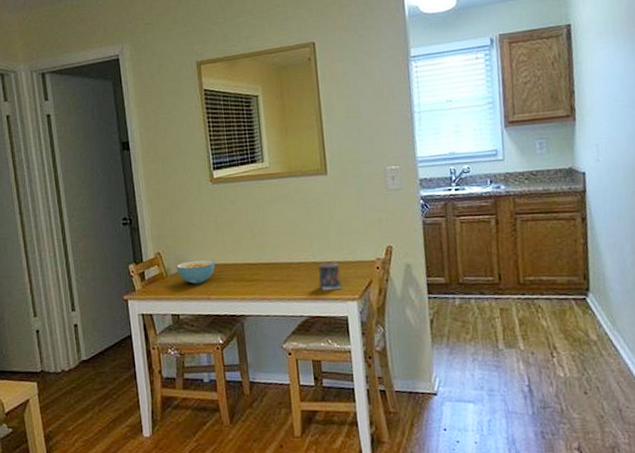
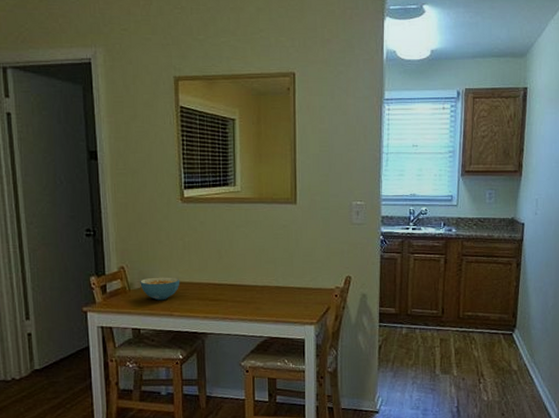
candle: present [318,261,343,290] -> none [280,287,302,314]

